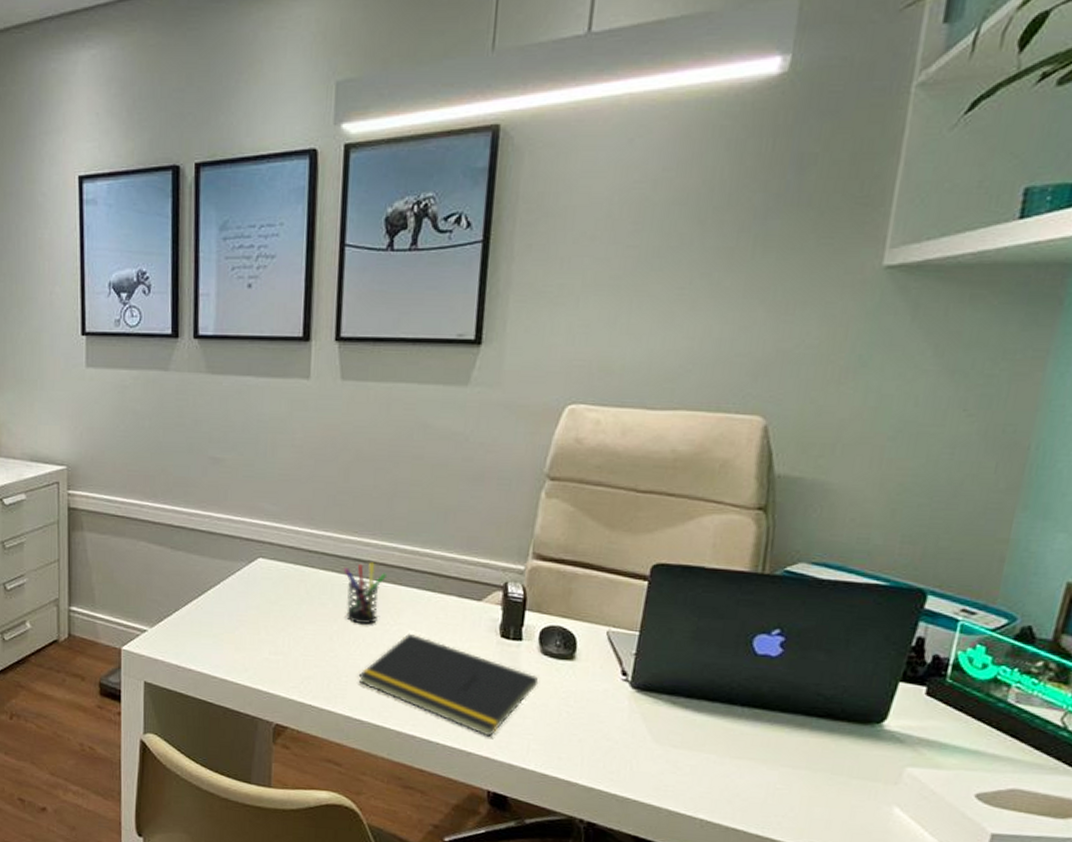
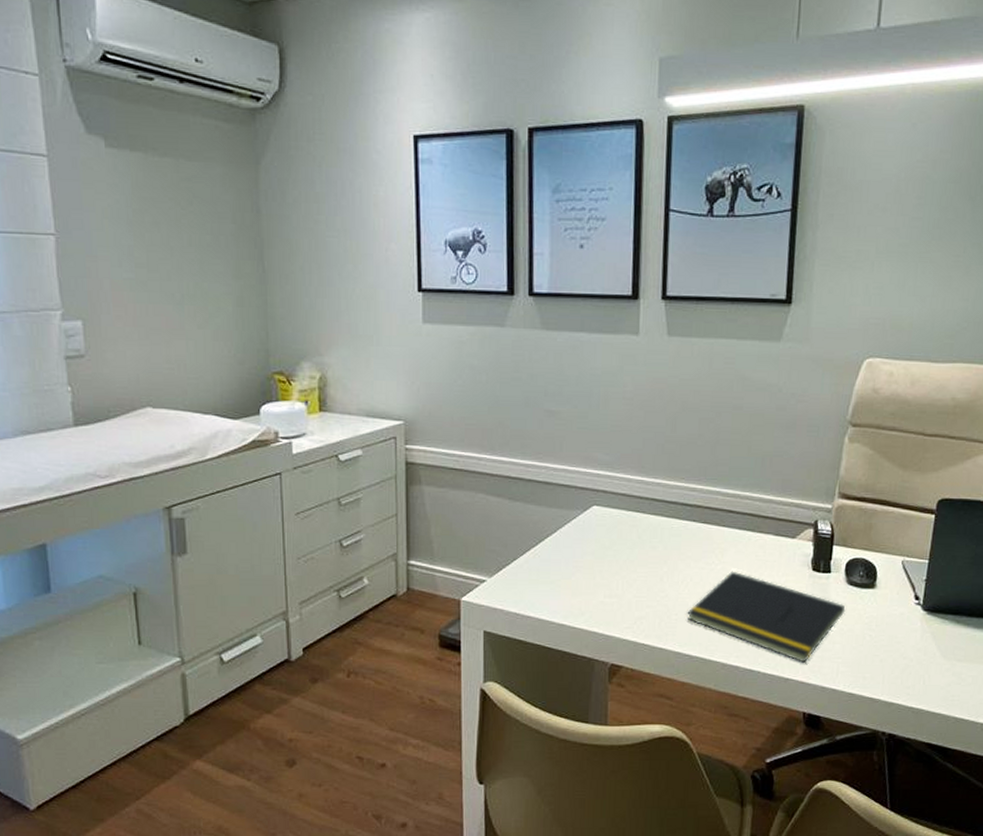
pen holder: present [343,562,388,625] -> none [672,506,712,565]

